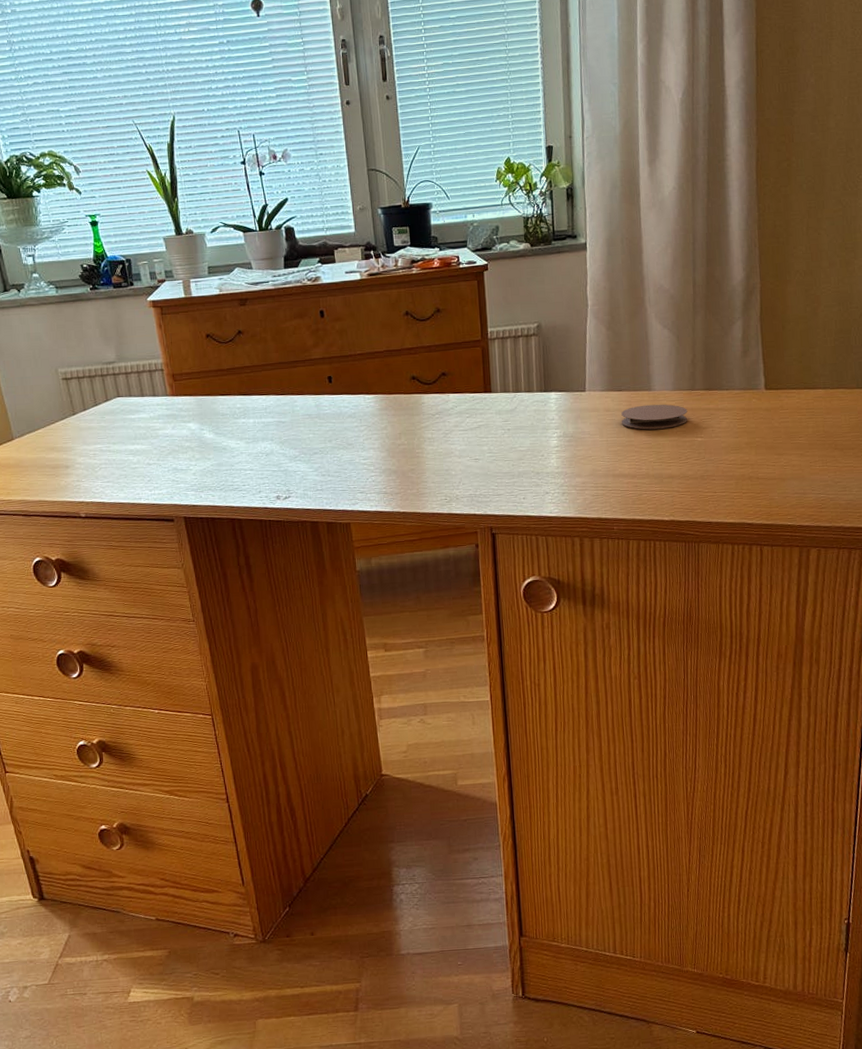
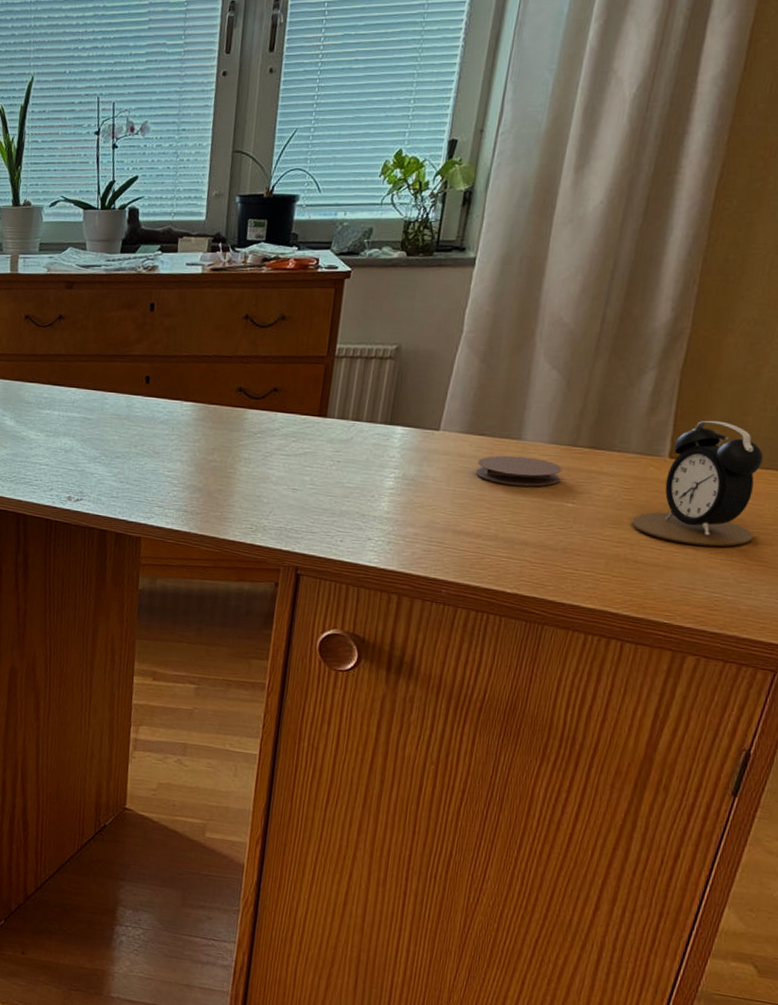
alarm clock: none [748,355,839,458] -> present [631,420,764,547]

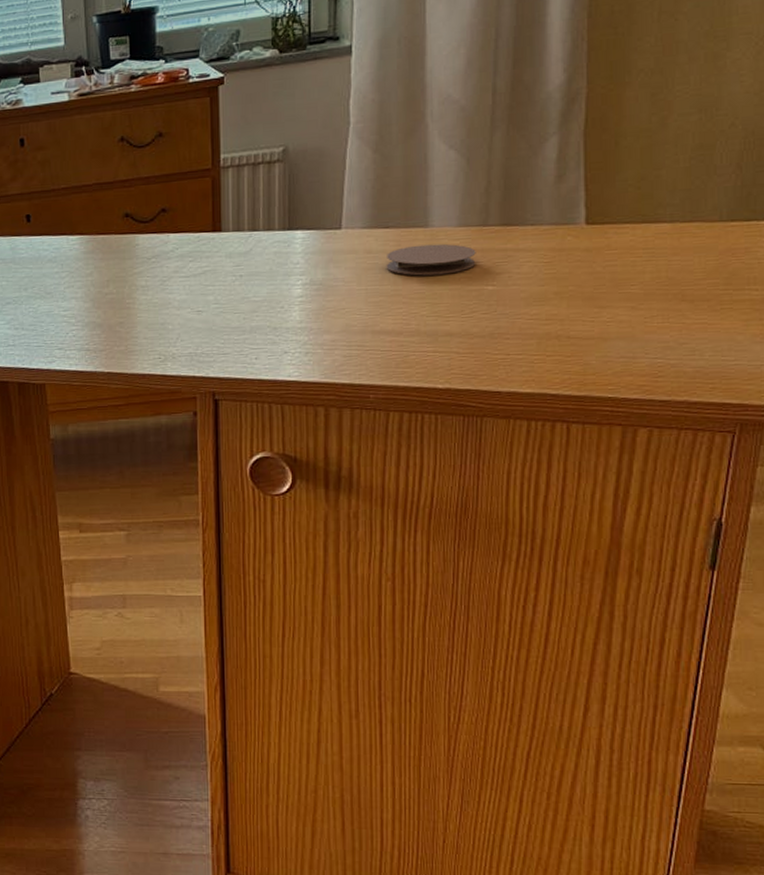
alarm clock: present [631,420,764,547] -> none [557,179,688,312]

